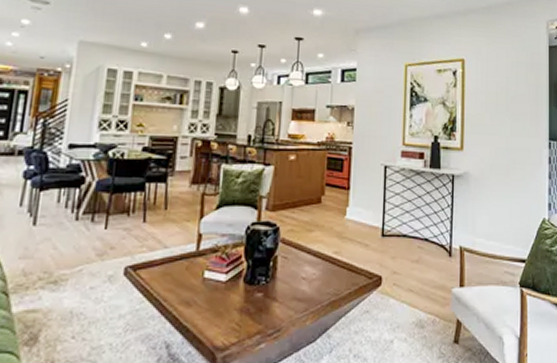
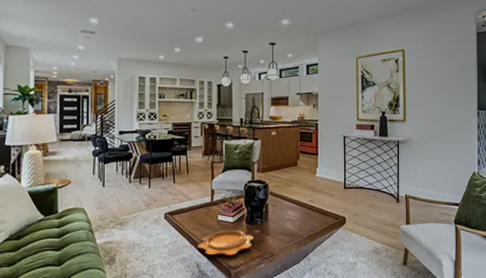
decorative bowl: none [170,292,253,332] -> present [198,230,253,256]

